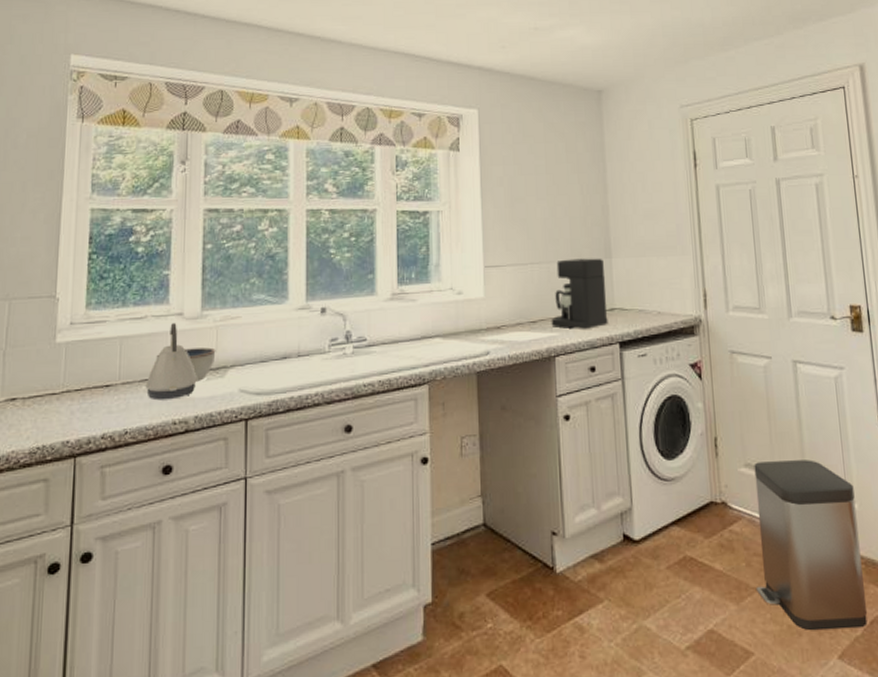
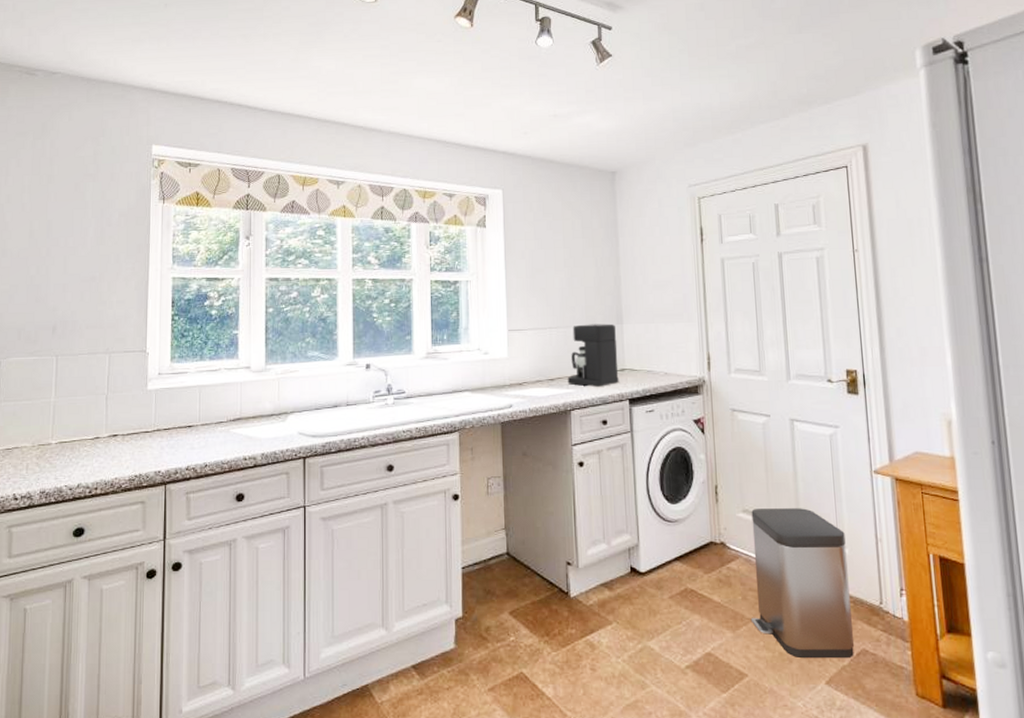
kettle: present [145,323,197,401] -> none [221,375,263,440]
bowl: present [156,347,216,383] -> none [229,396,278,426]

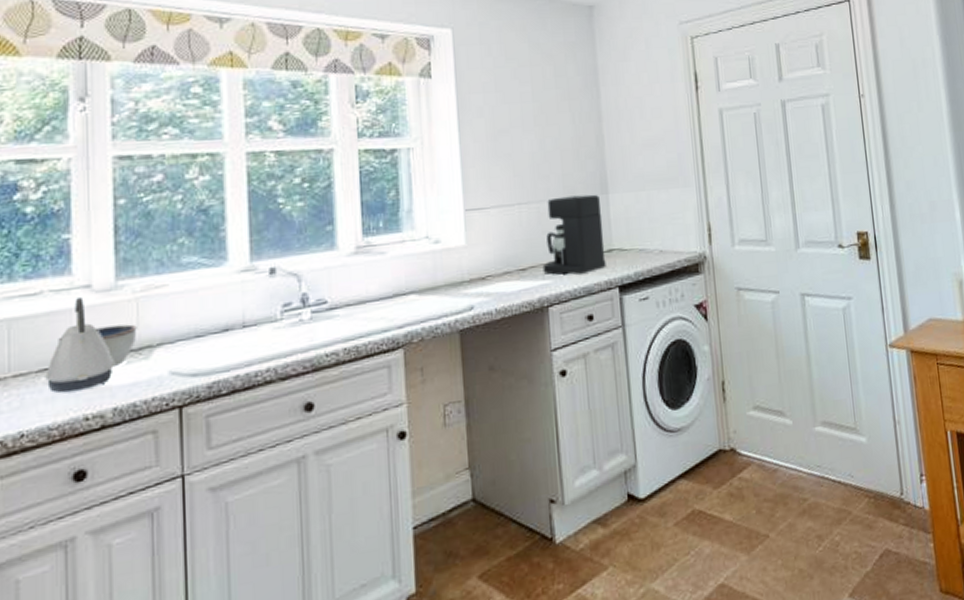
kettle: none [221,375,263,440] -> present [45,298,114,394]
bowl: none [229,396,278,426] -> present [58,324,137,368]
pedal bin: present [750,508,855,657] -> none [763,396,877,572]

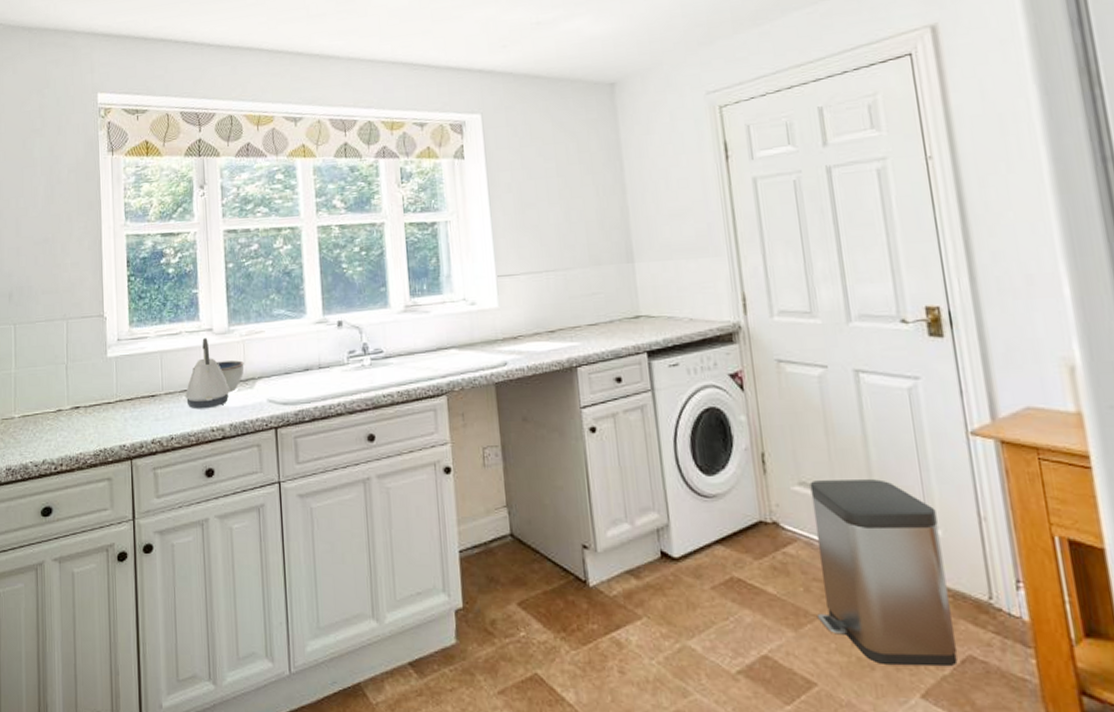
coffee maker: present [542,194,606,275] -> none [570,263,634,339]
pedal bin: none [763,396,877,572] -> present [809,479,958,665]

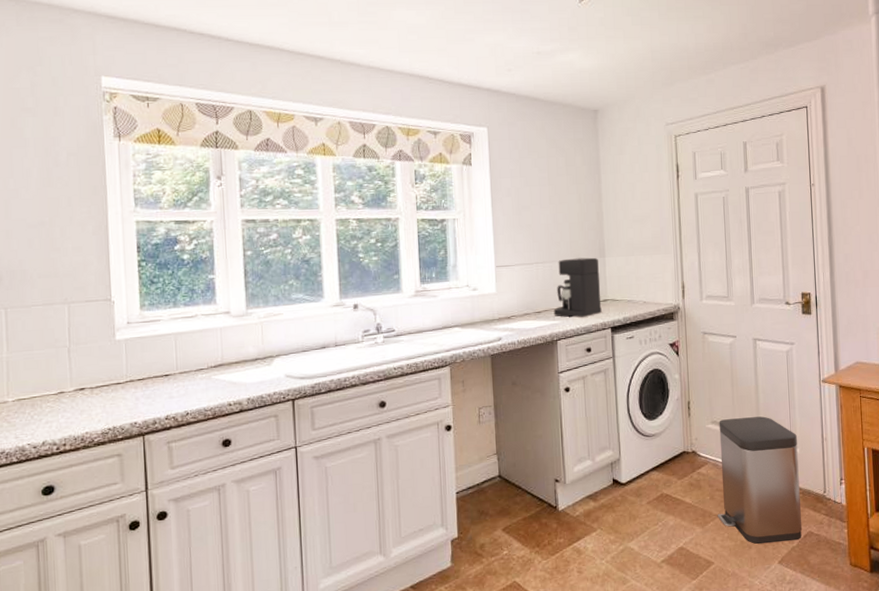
kettle: present [185,338,229,410] -> none [201,320,247,387]
bowl: present [192,360,244,393] -> none [209,340,262,370]
coffee maker: none [570,263,634,339] -> present [553,257,602,318]

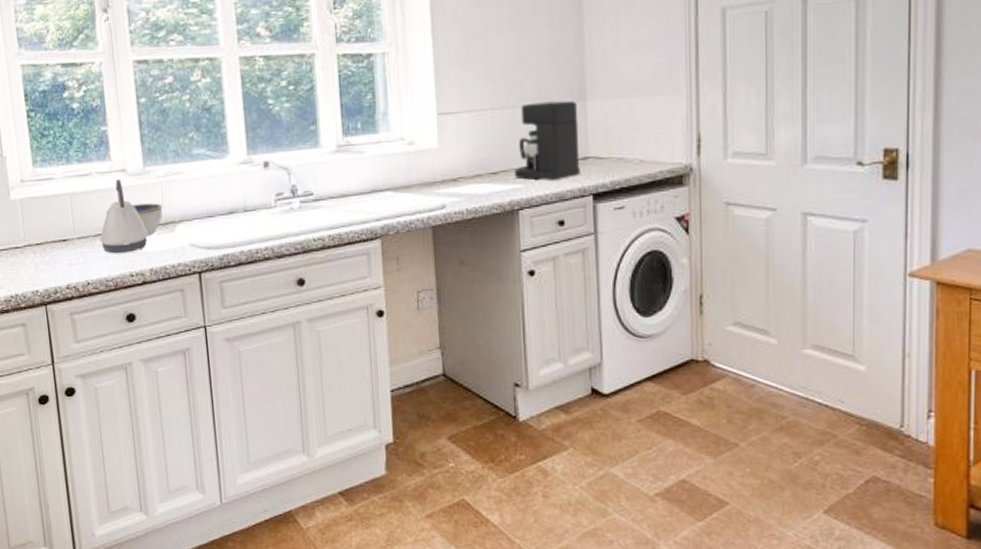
kettle: none [201,320,247,387] -> present [99,179,148,254]
bowl: none [209,340,262,370] -> present [106,203,163,237]
pedal bin: present [717,416,803,544] -> none [736,319,864,485]

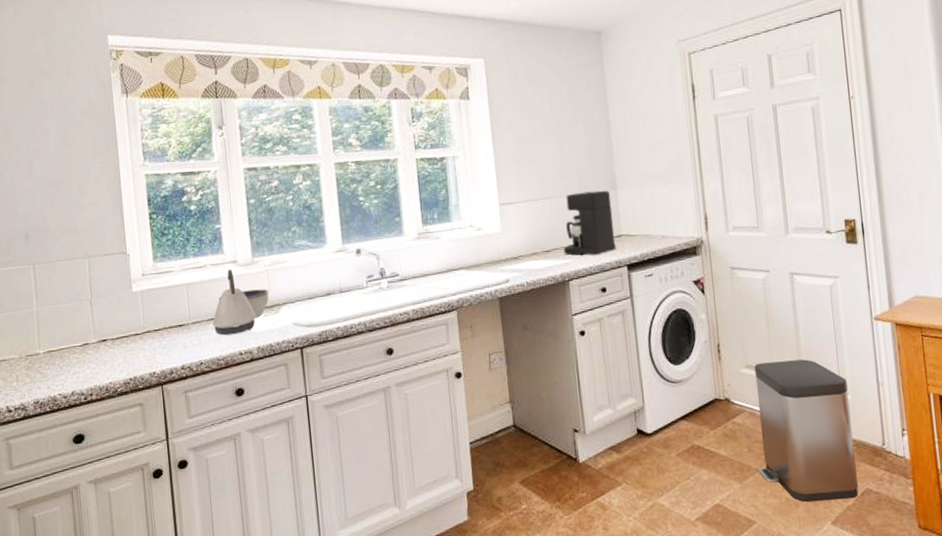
pedal bin: none [736,319,864,485] -> present [754,359,859,502]

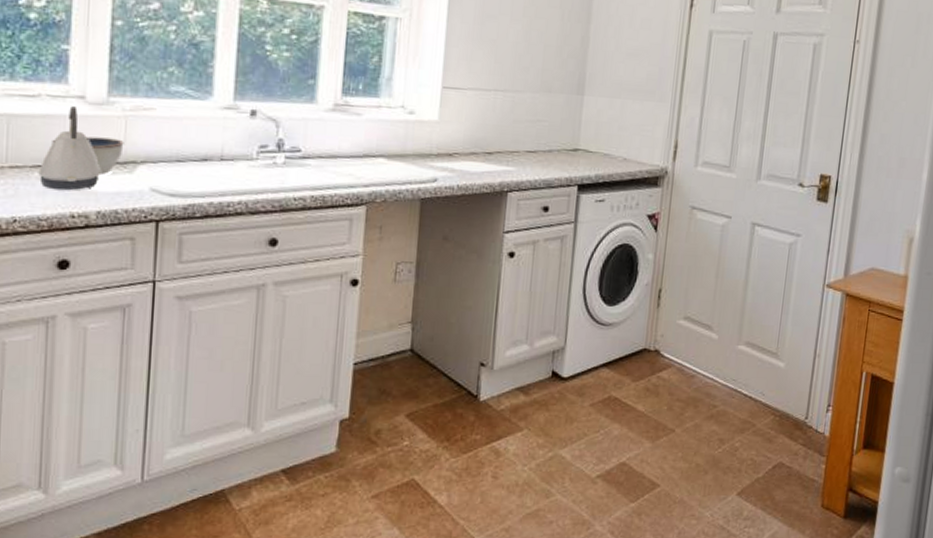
coffee maker: present [563,190,616,256] -> none [508,90,575,168]
pedal bin: present [754,359,859,502] -> none [672,316,785,470]

